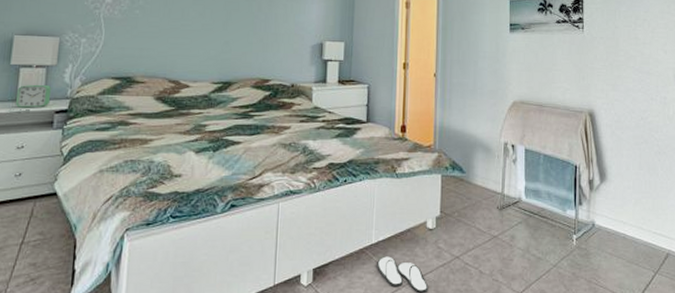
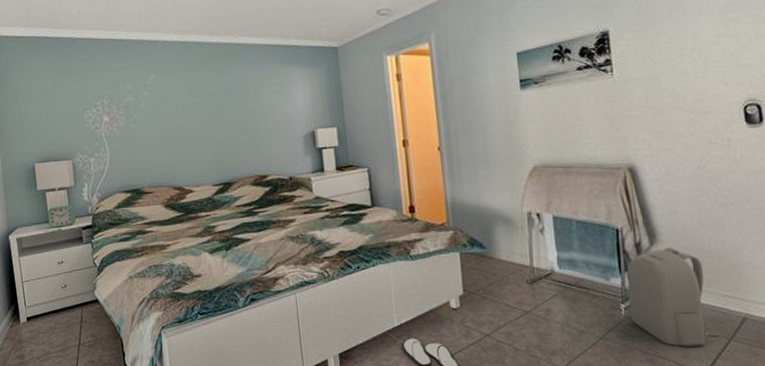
backpack: none [580,186,648,277] -> present [627,247,719,347]

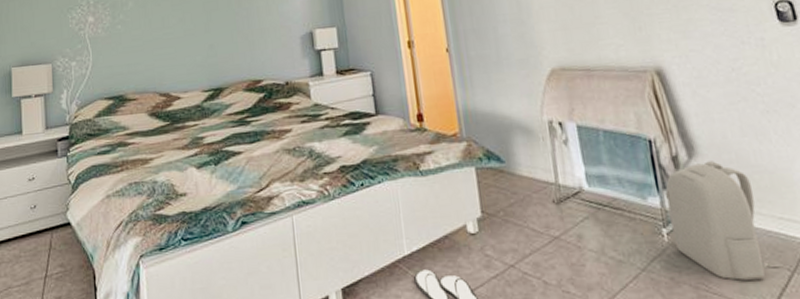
alarm clock: present [47,204,77,228] -> none [21,113,52,140]

